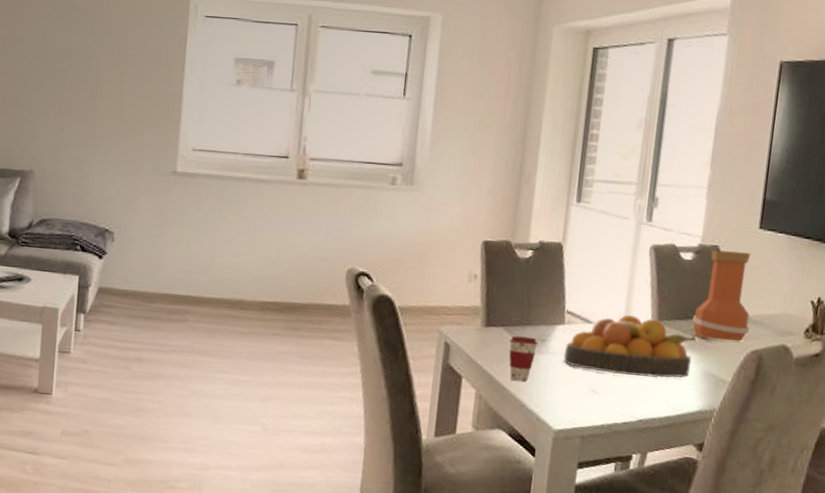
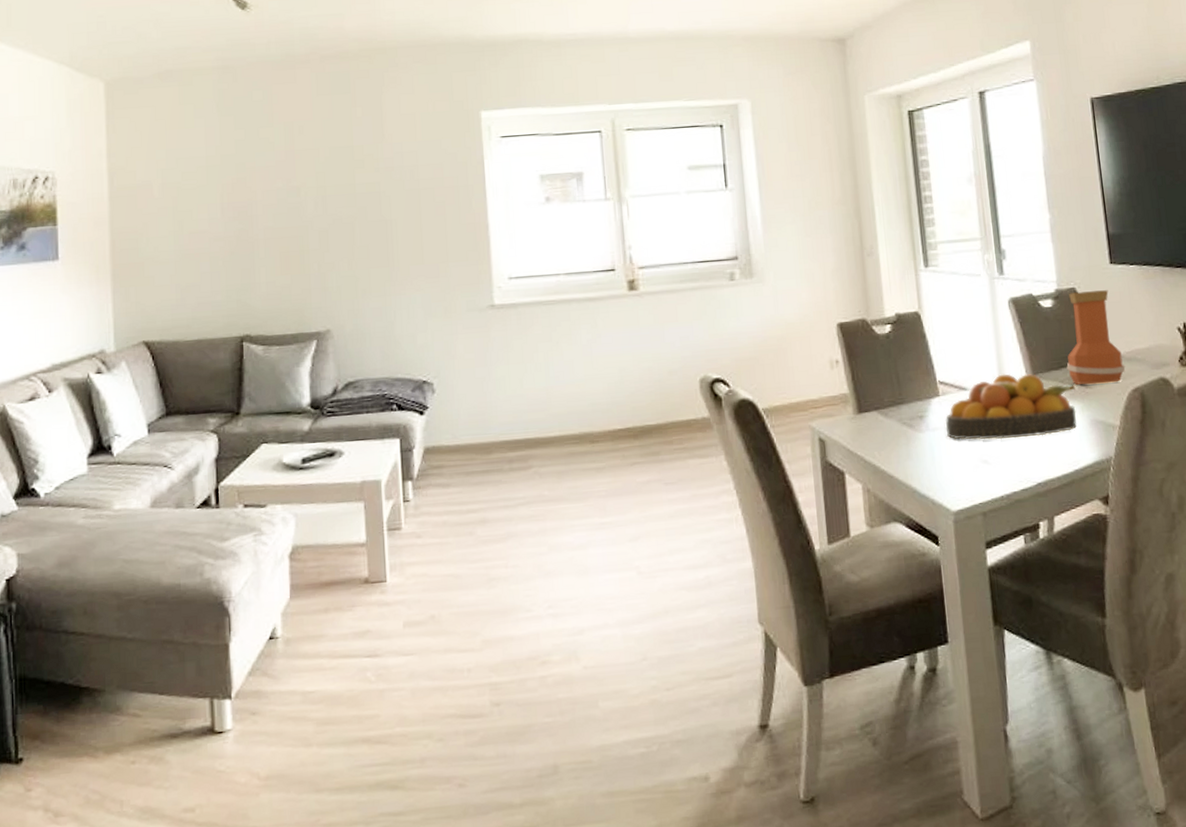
coffee cup: present [509,335,539,382] -> none [886,416,917,467]

